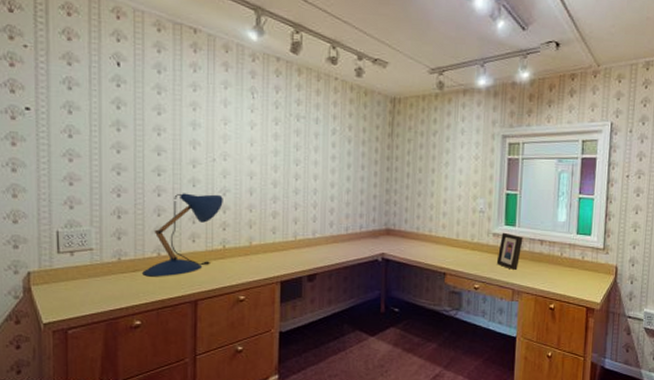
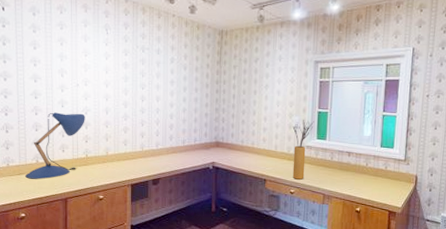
vase: none [477,203,502,273] -> present [292,120,314,180]
picture frame: present [496,232,523,271] -> none [309,145,333,178]

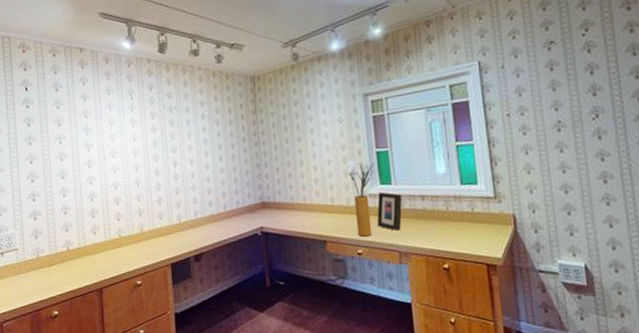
desk lamp: present [25,112,85,179] -> none [56,188,116,270]
picture frame: none [309,145,333,178] -> present [377,192,402,232]

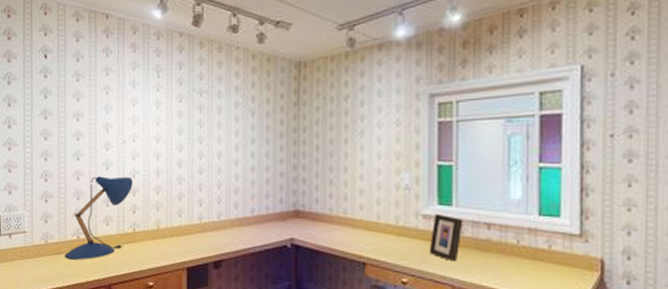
desk lamp: none [56,188,116,270] -> present [65,176,133,260]
vase: present [348,164,374,237] -> none [401,177,433,264]

